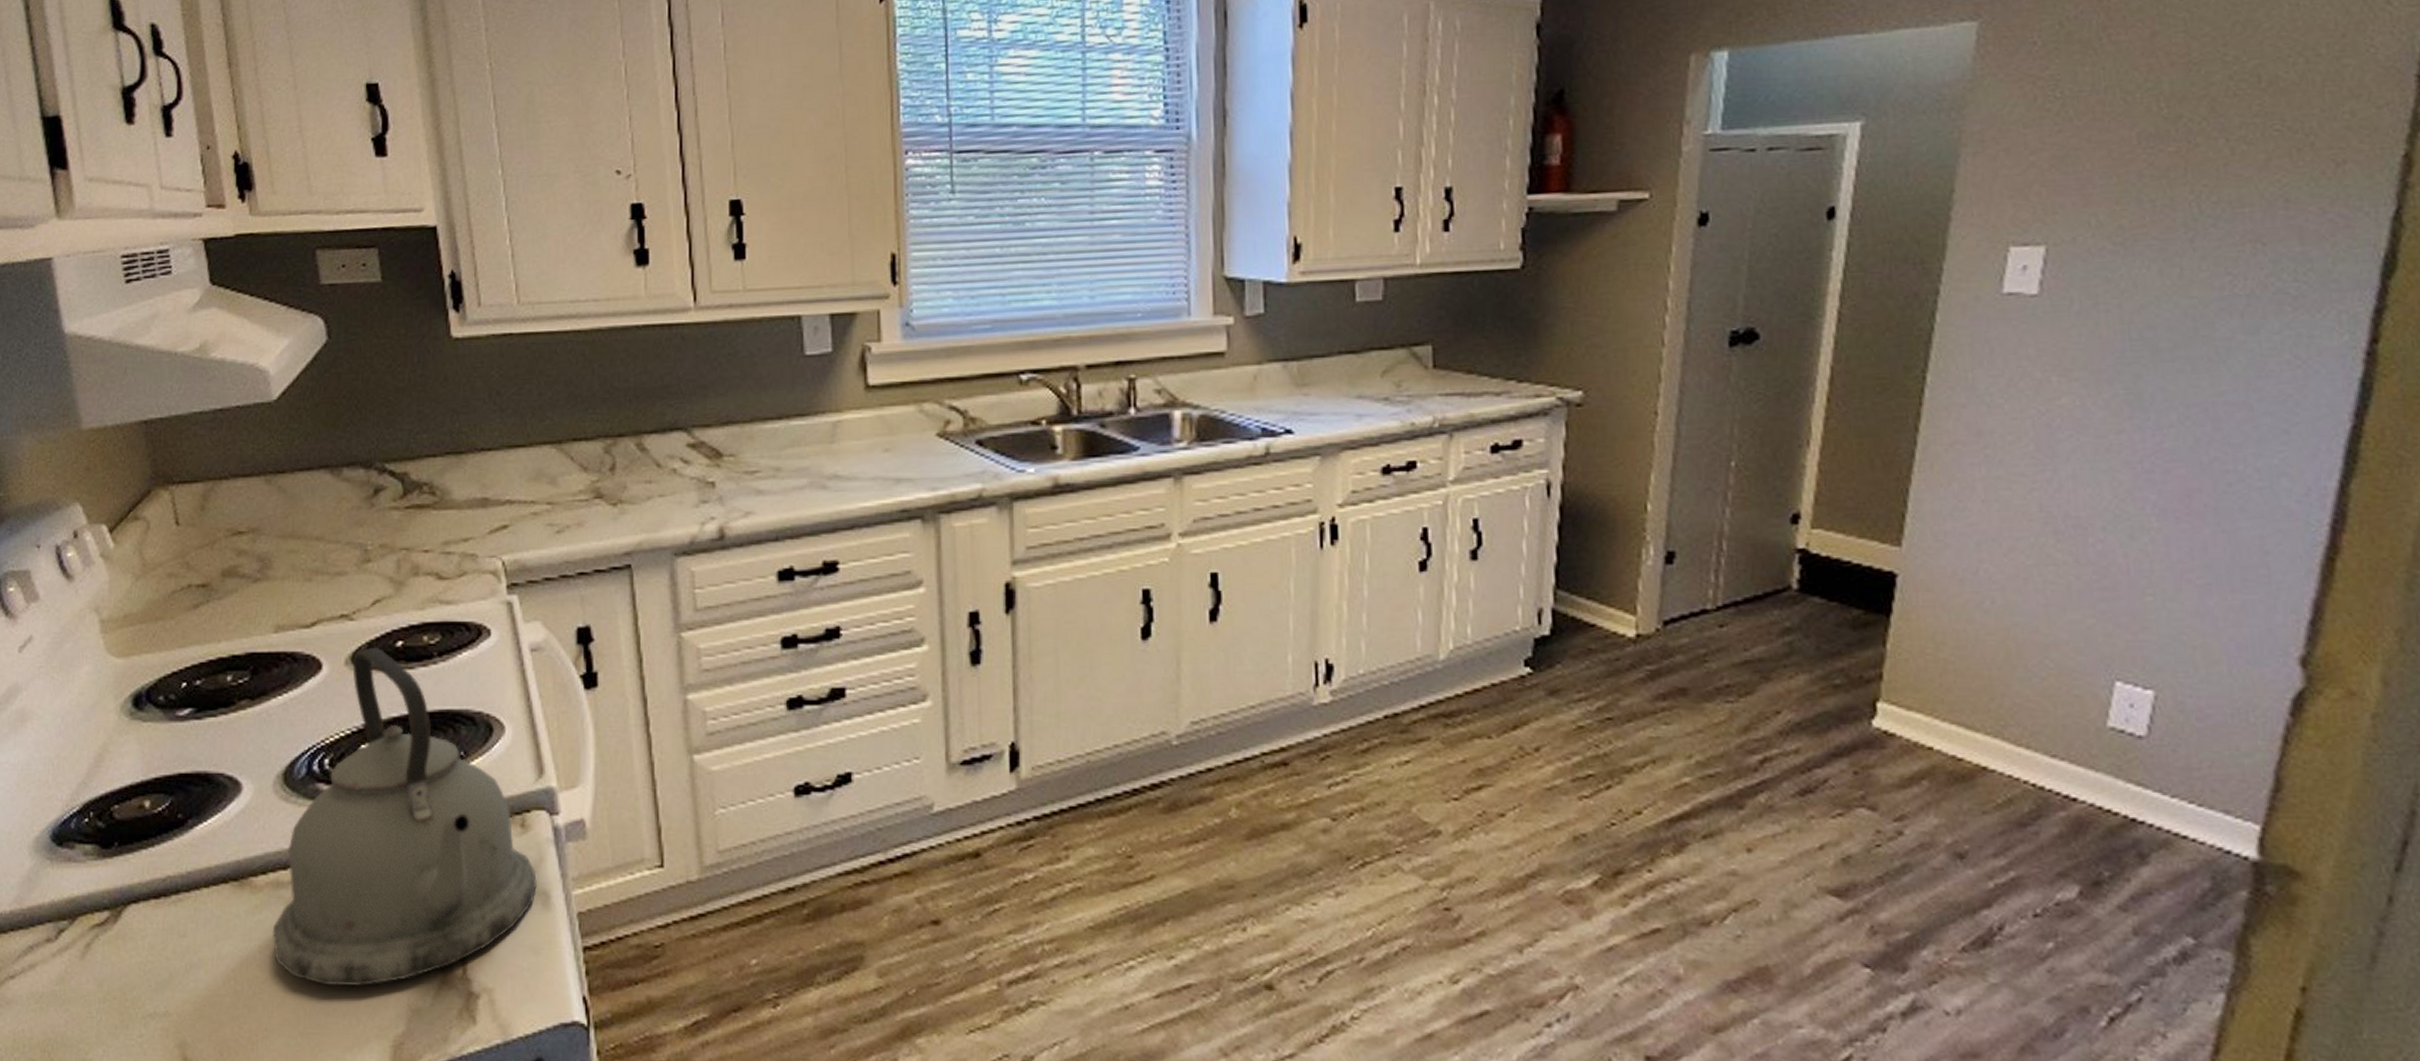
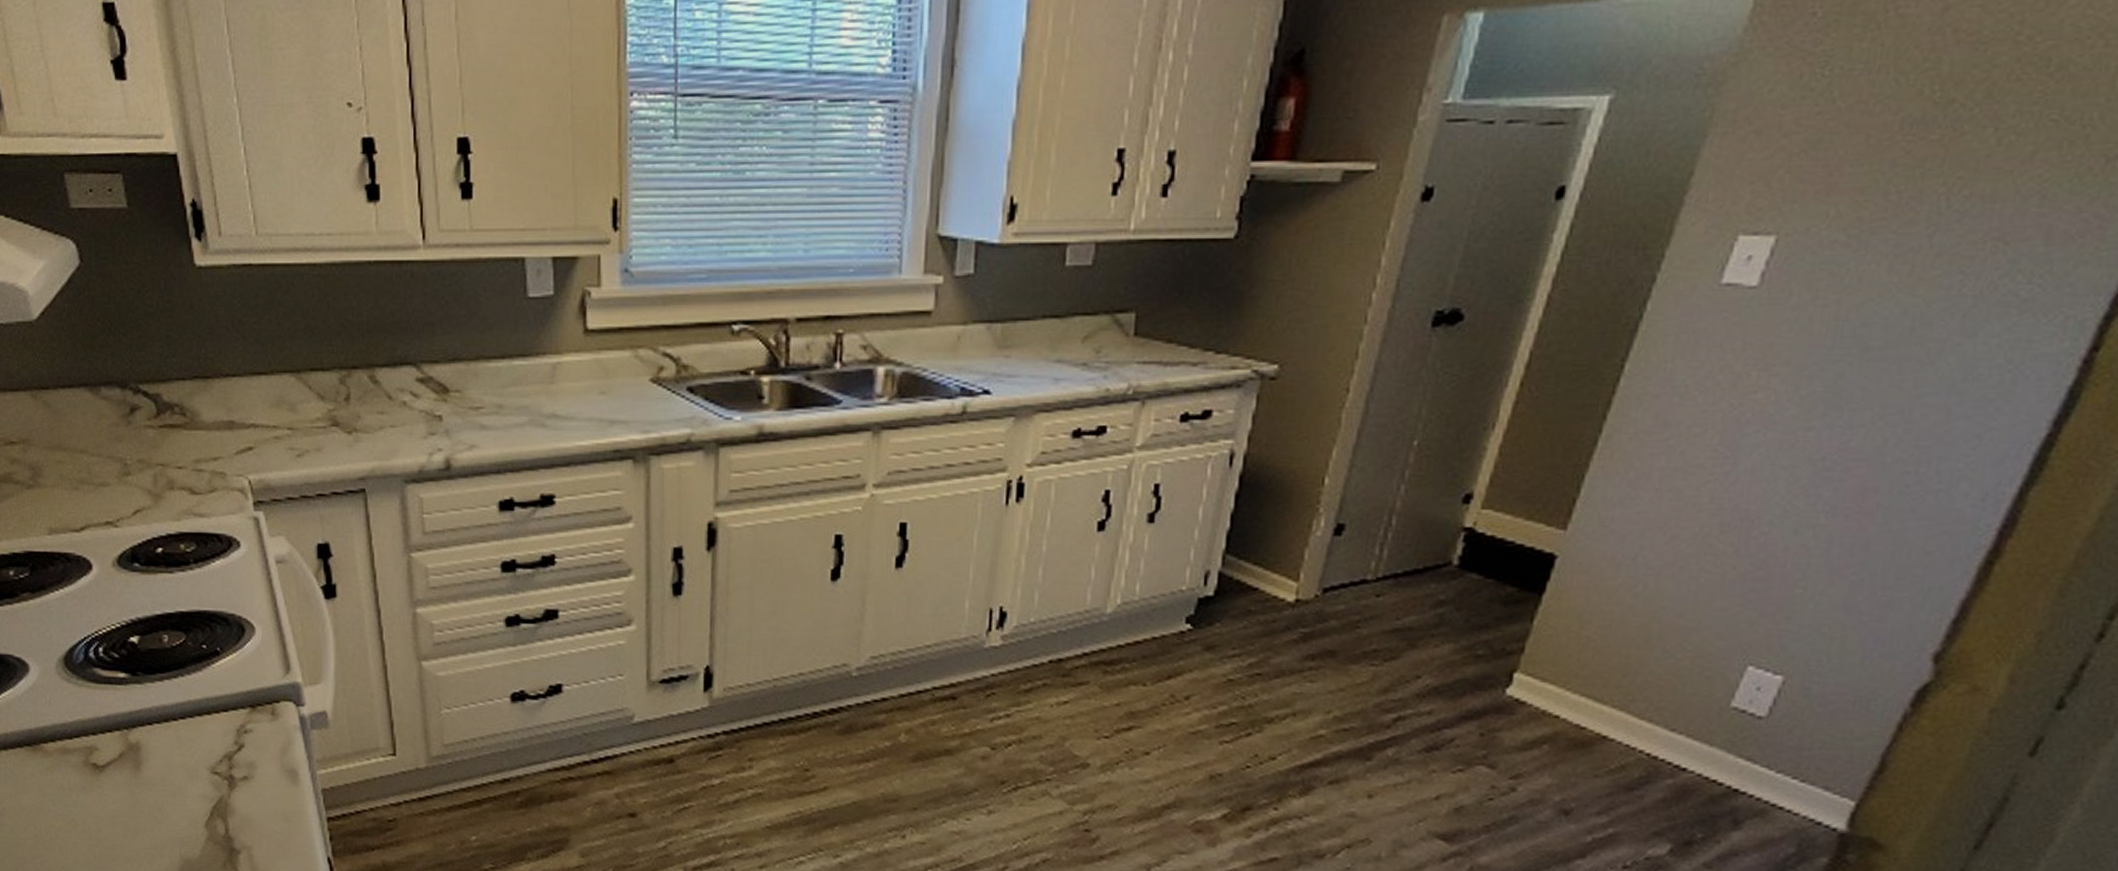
kettle: present [272,647,537,987] -> none [63,552,286,839]

